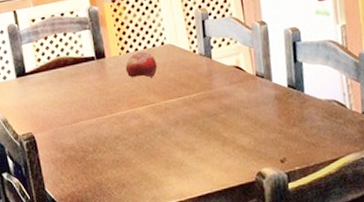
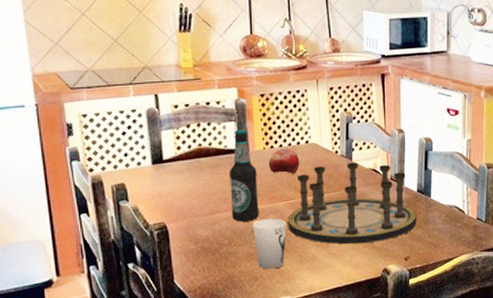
bottle: none [87,36,121,129] -> present [228,129,259,222]
cup: none [114,123,151,176] -> present [252,218,286,269]
board game: none [150,60,290,148] -> present [287,162,416,245]

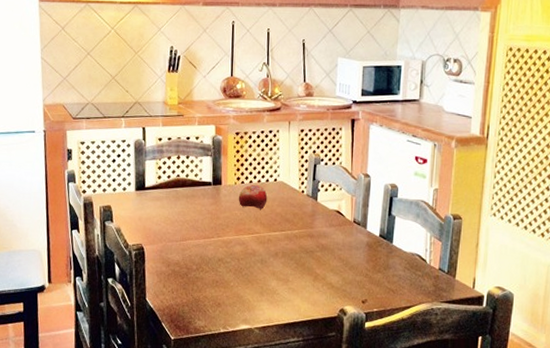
bottle: present [228,129,259,222] -> none [201,163,227,251]
cup: present [252,218,286,269] -> none [219,249,251,298]
board game: present [287,162,416,245] -> none [252,203,377,283]

